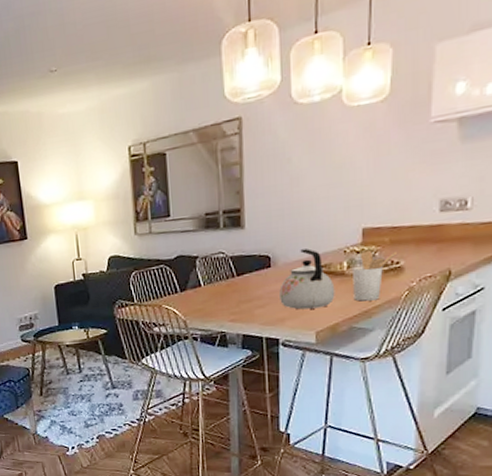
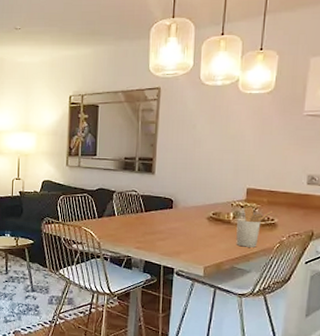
kettle: present [279,248,335,310] -> none [177,198,222,248]

